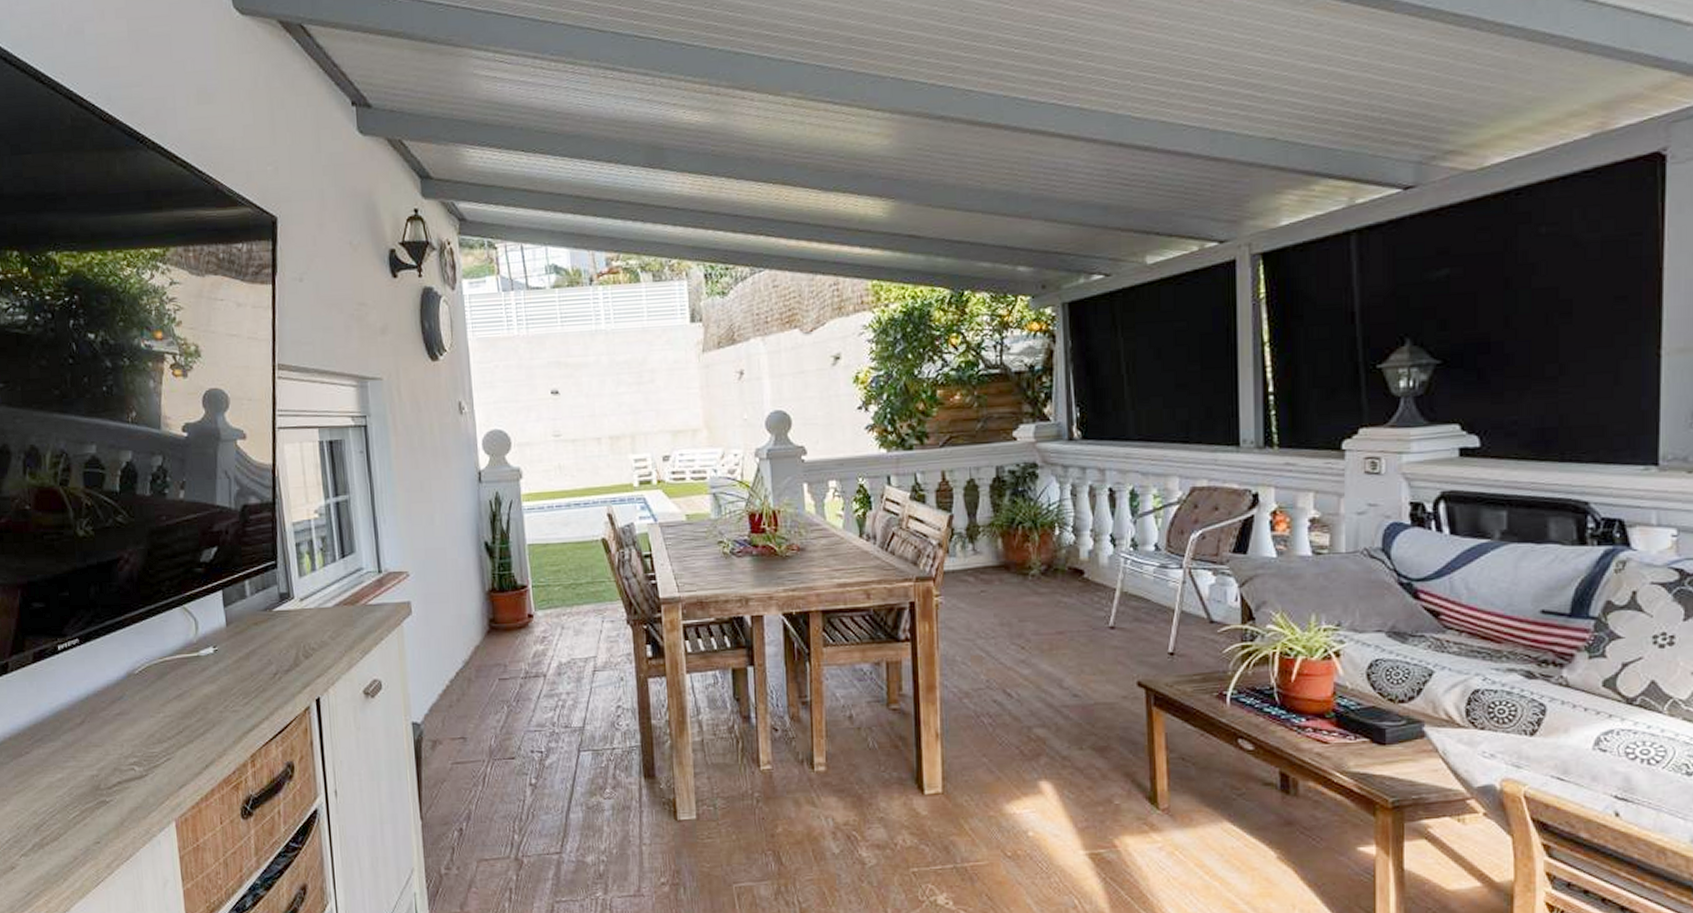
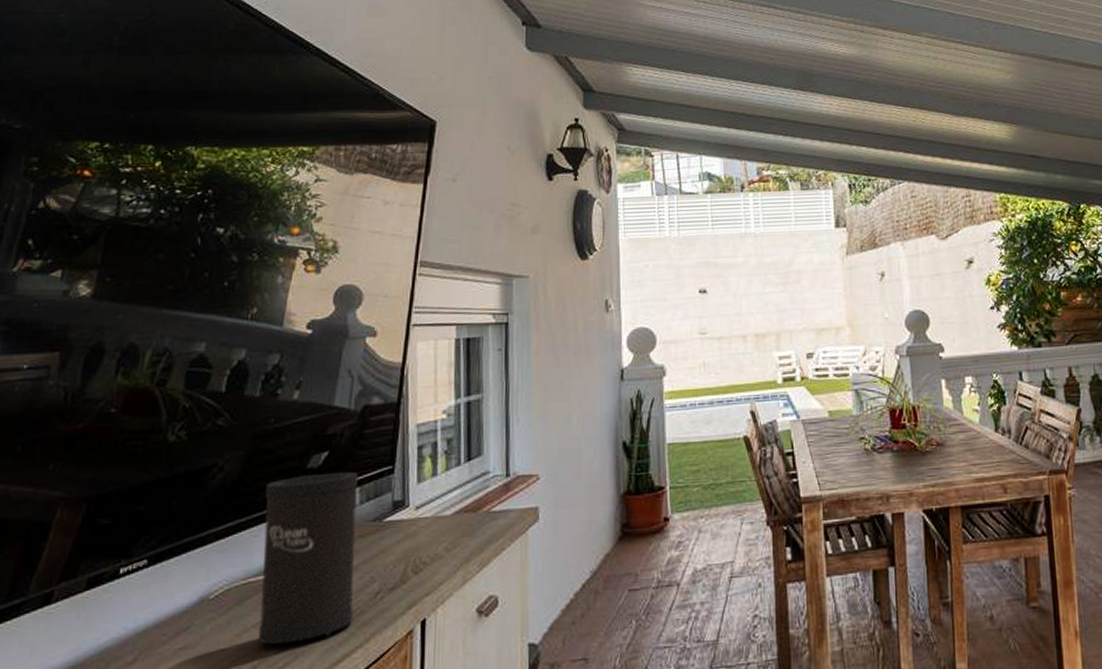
speaker: none [167,565,258,714] -> present [259,471,358,644]

